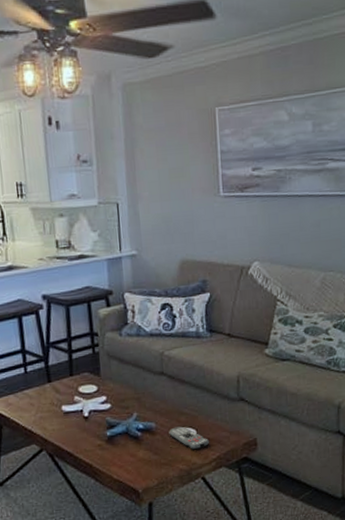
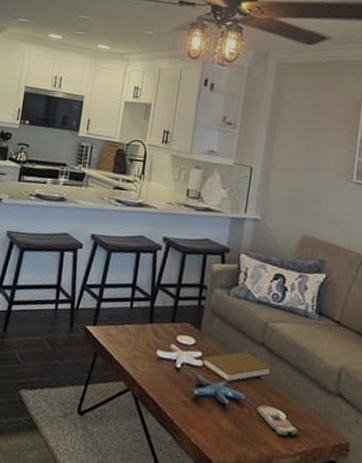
book: none [108,384,176,417] -> present [202,351,272,383]

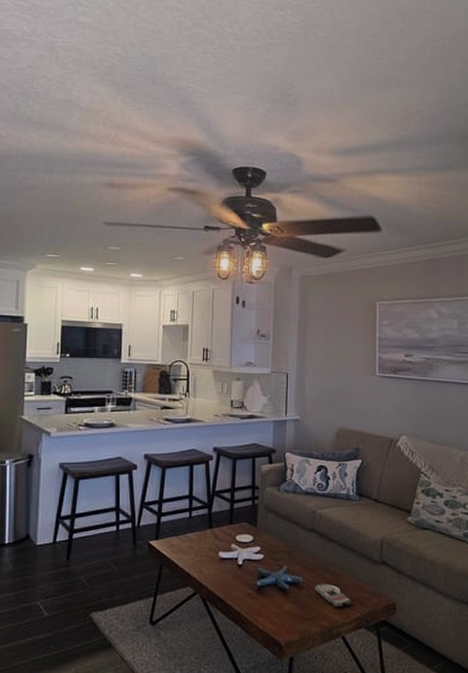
book: present [202,351,272,383] -> none [261,539,324,570]

